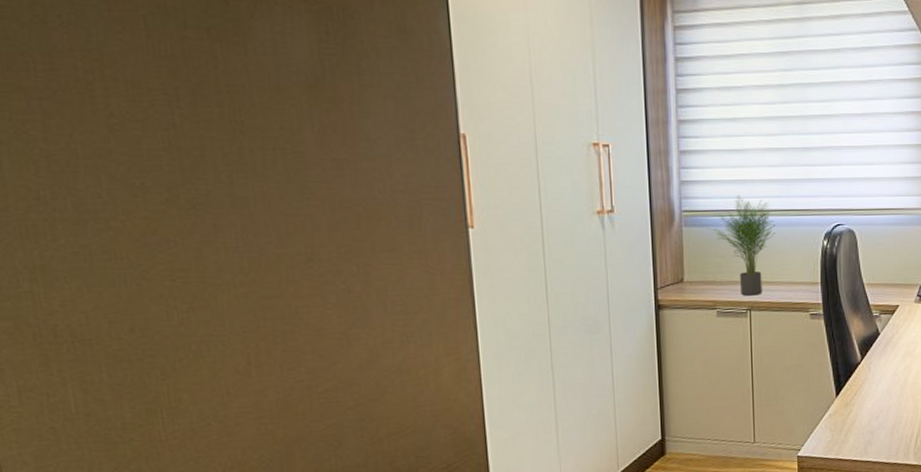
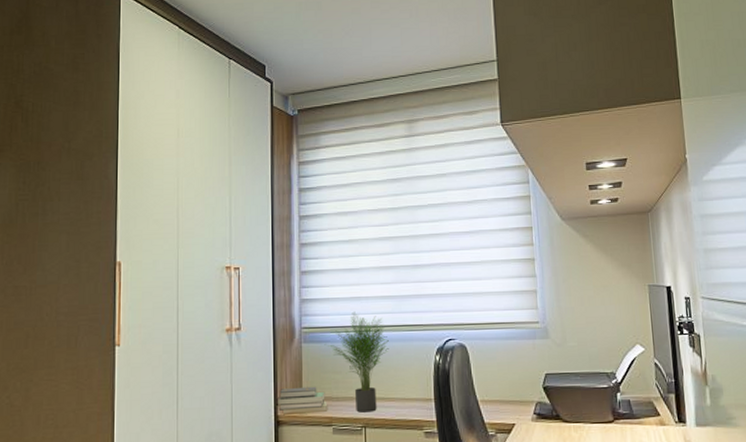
books: none [658,270,712,300] -> present [278,386,328,416]

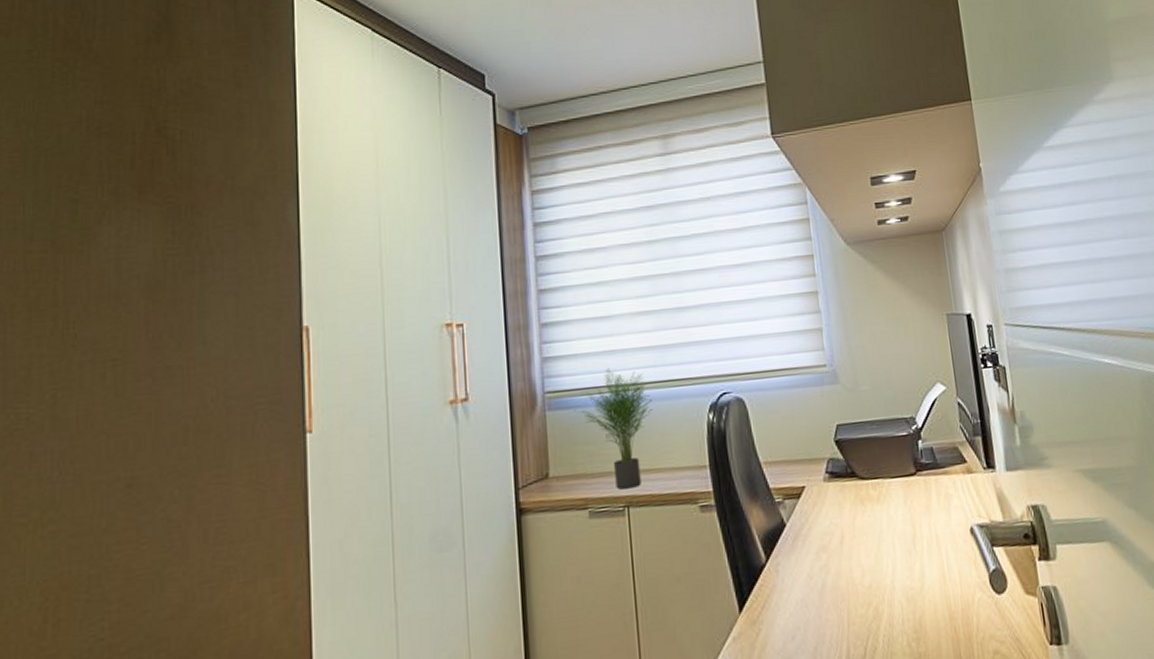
books: present [278,386,328,416] -> none [519,462,582,502]

